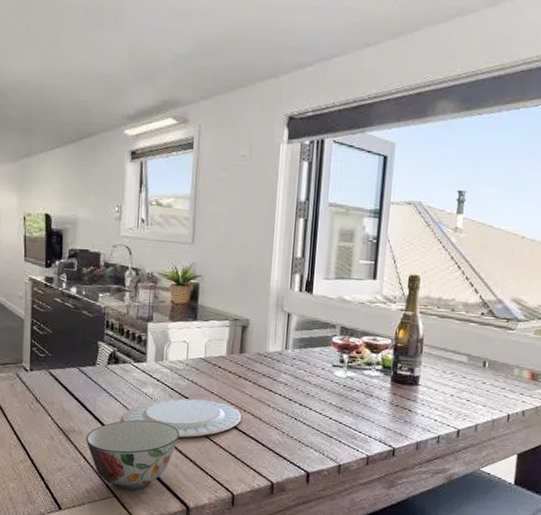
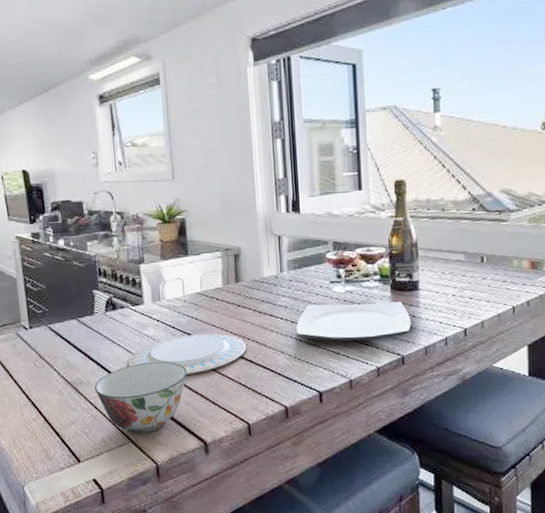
plate: none [293,385,407,429] -> present [296,301,412,341]

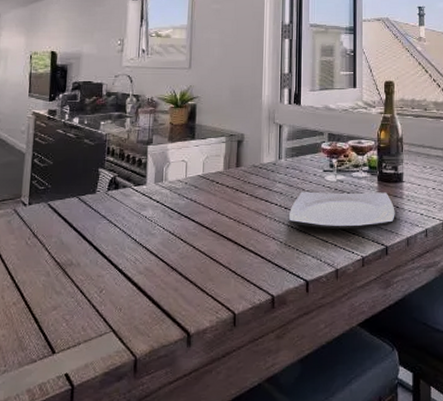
soup bowl: present [94,361,187,434] -> none [83,243,180,323]
plate: present [127,333,247,374] -> none [121,216,241,258]

